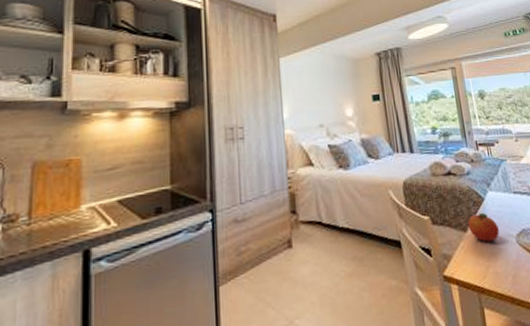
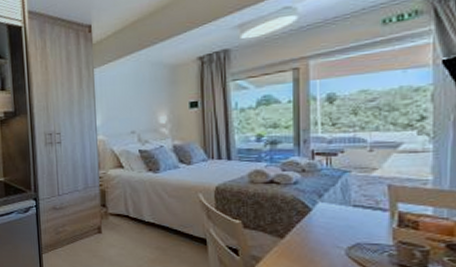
fruit: present [467,213,499,242] -> none [286,223,324,250]

